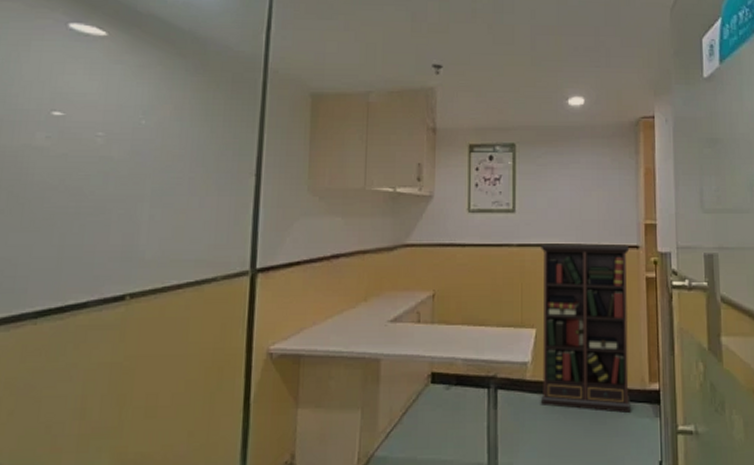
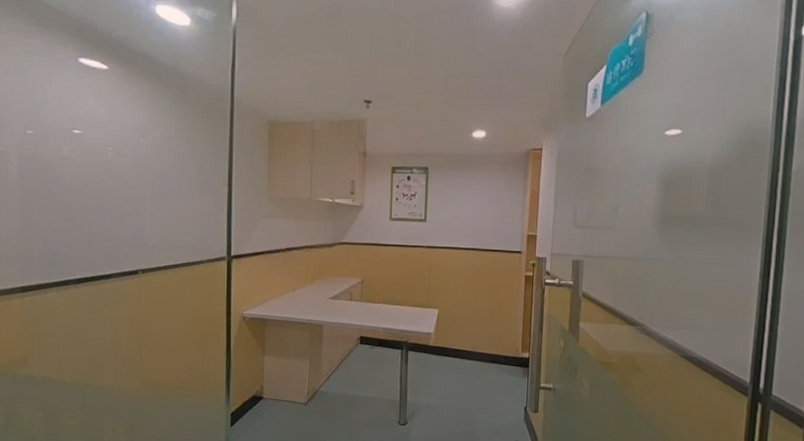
bookcase: present [540,243,631,413] -> none [439,247,514,372]

